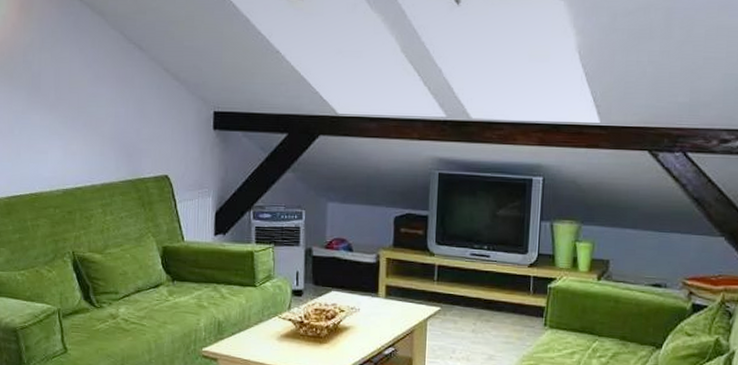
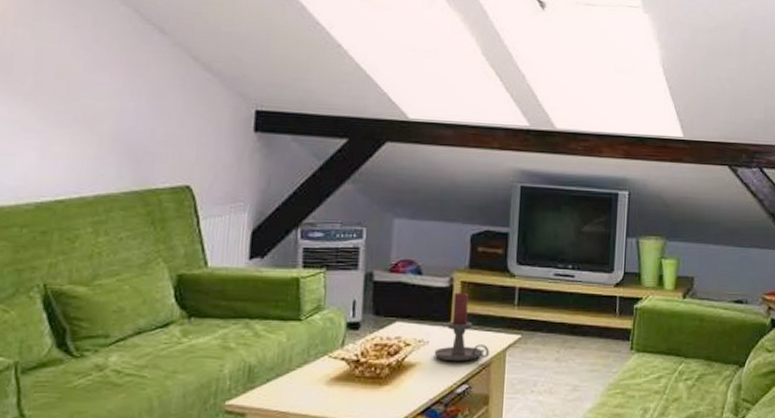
candle holder: none [364,268,412,328] -> present [434,292,490,362]

